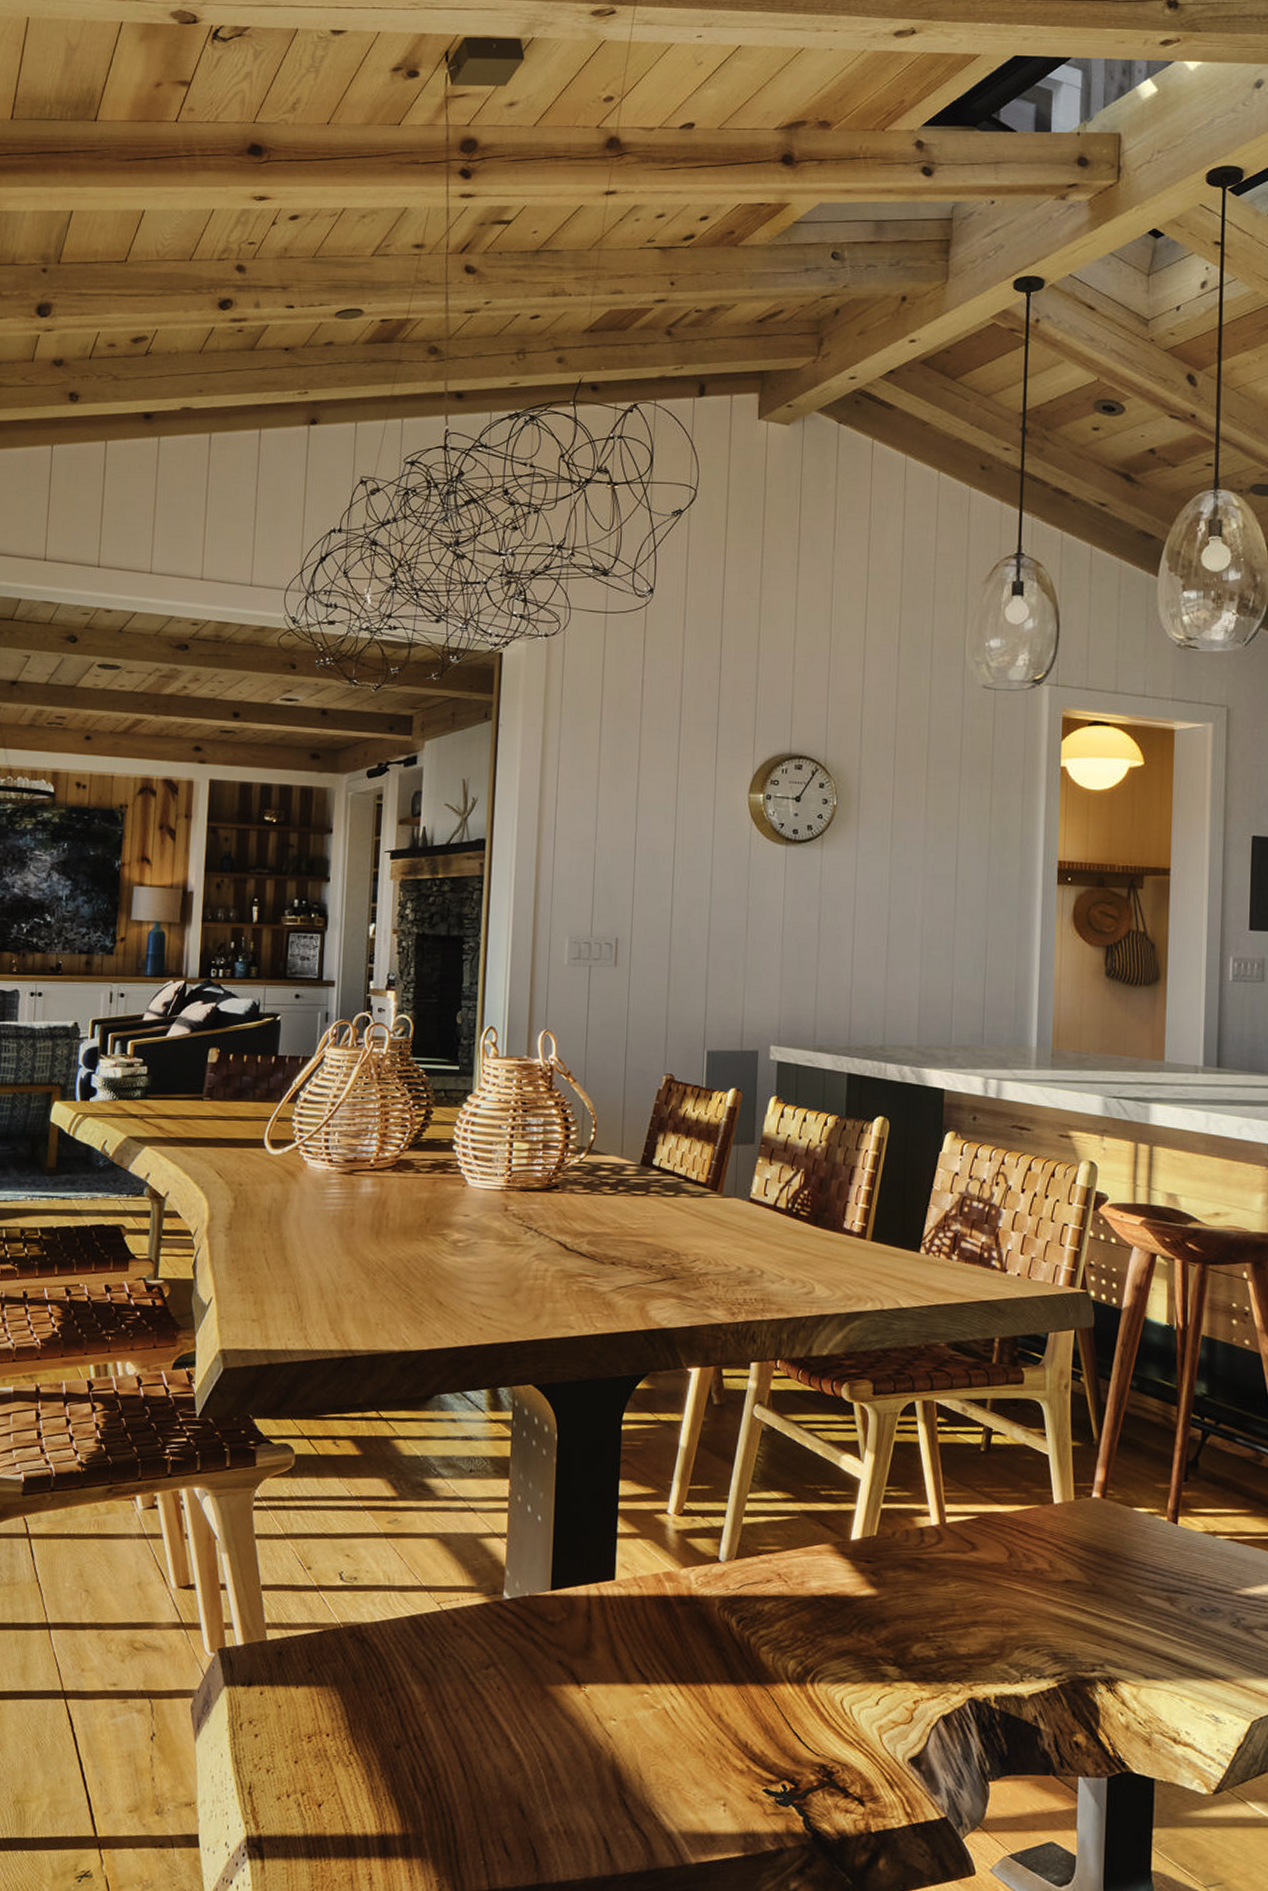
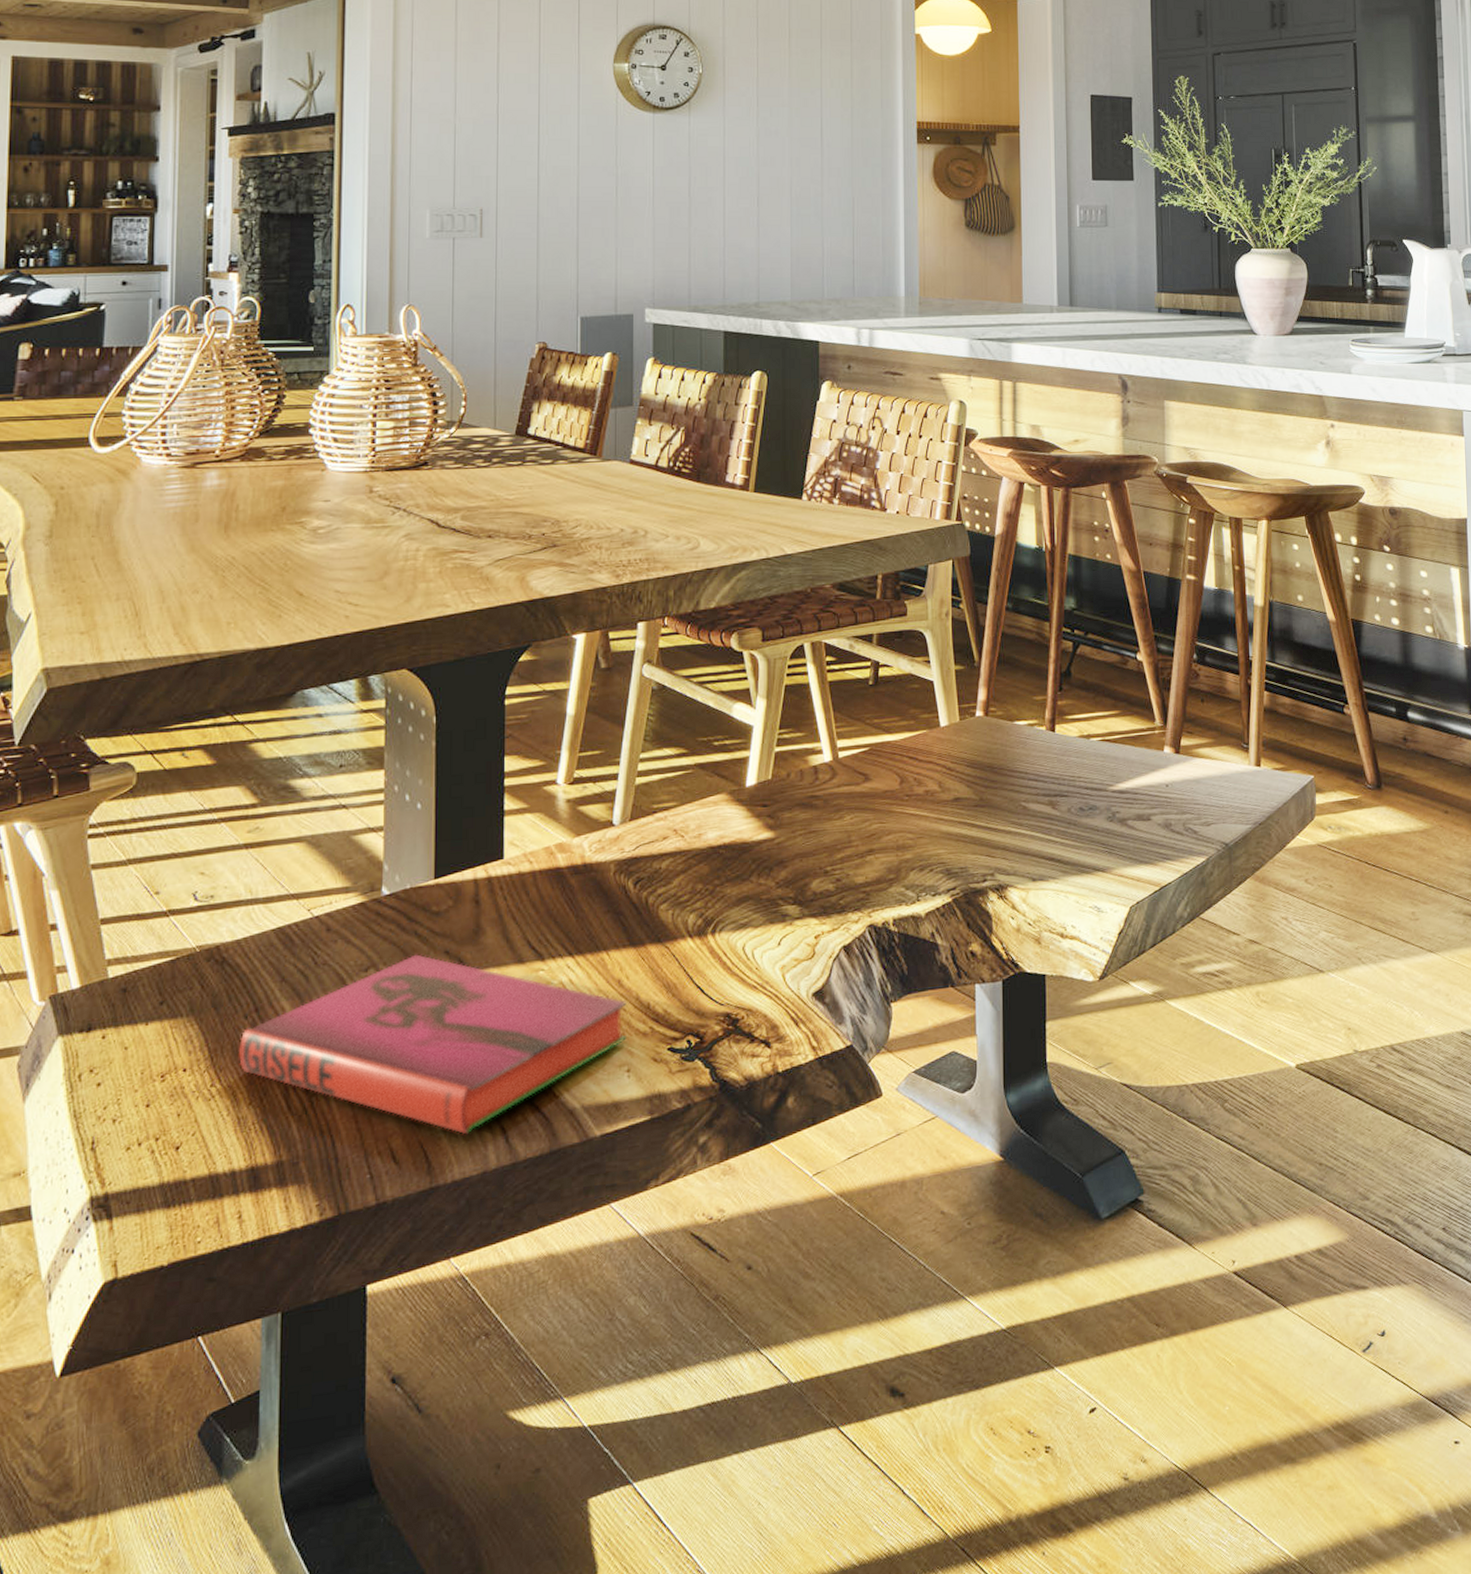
hardback book: none [374,1660,725,1840] -> present [239,954,628,1135]

